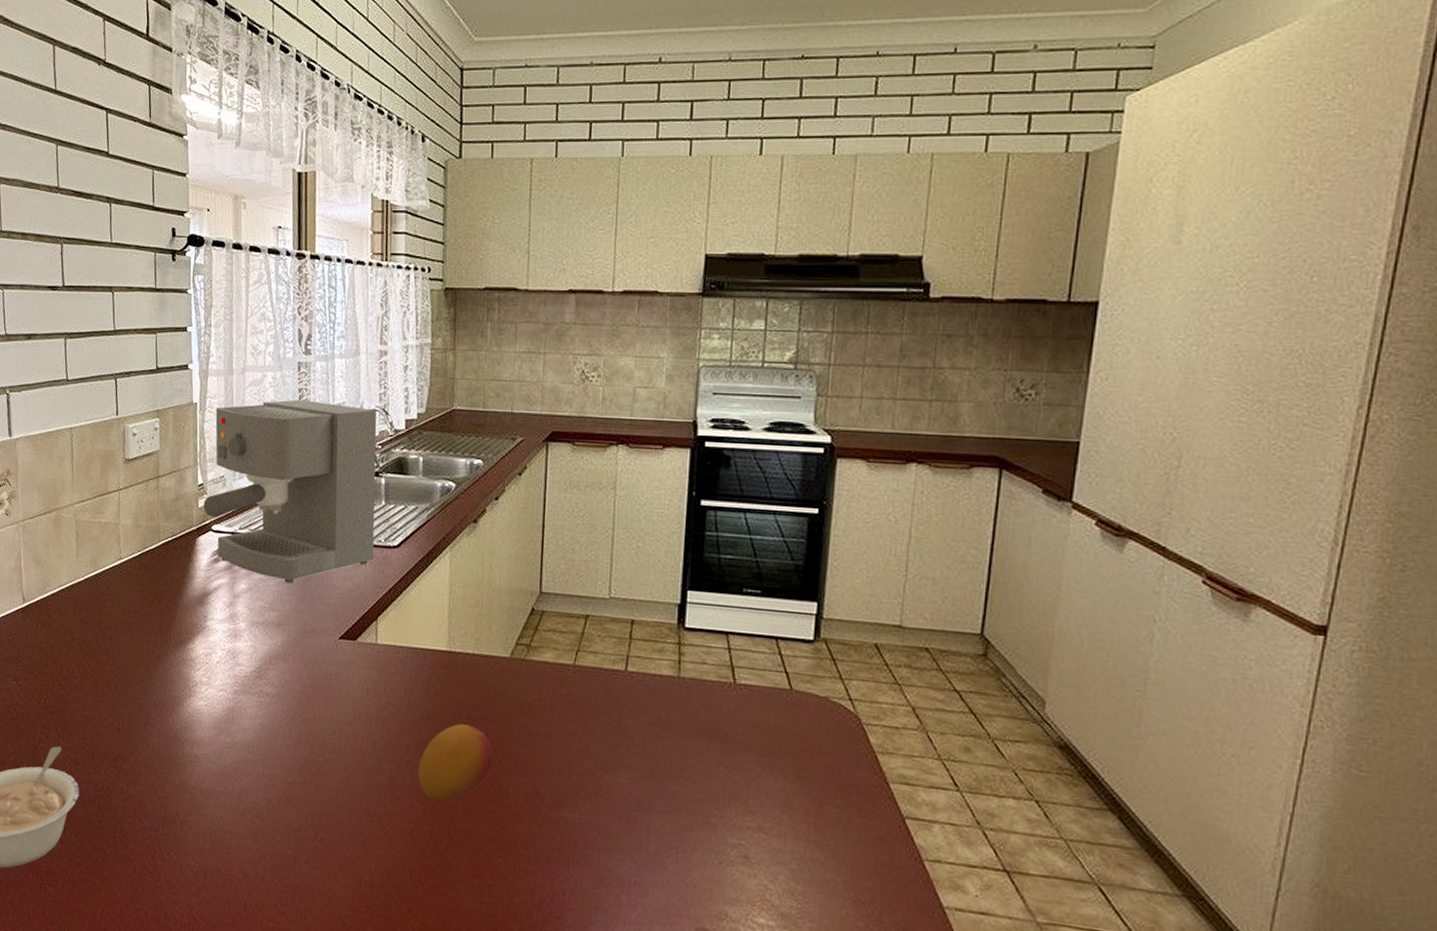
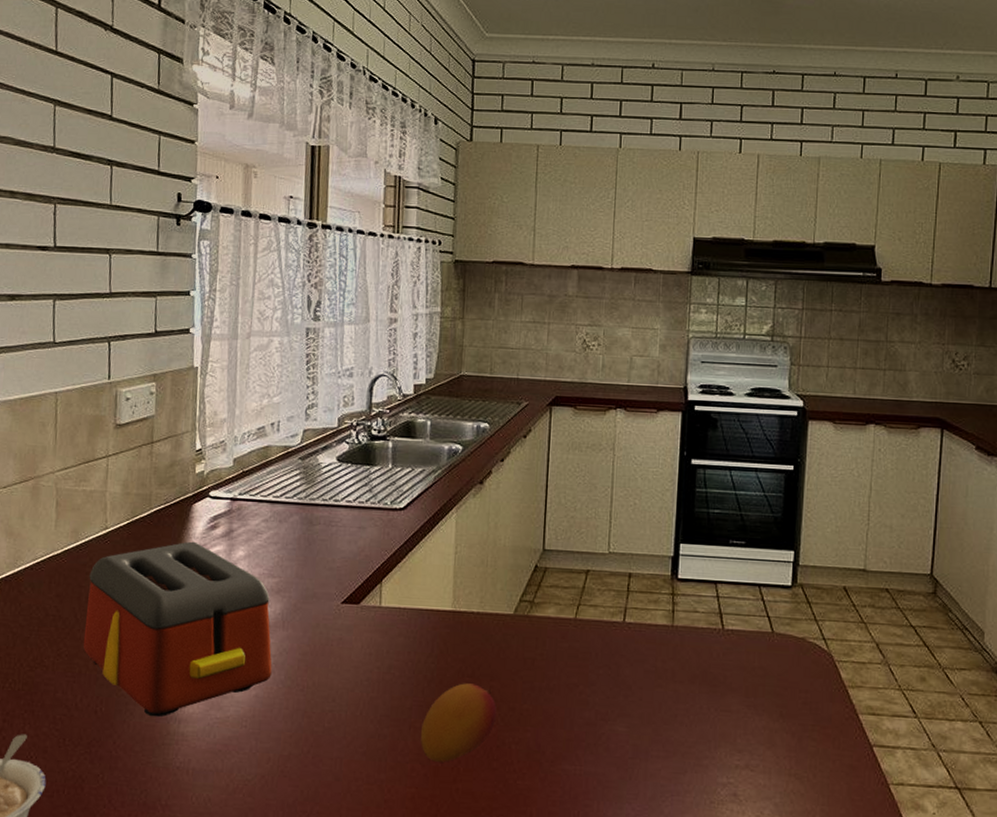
toaster: none [105,573,275,739] -> present [83,541,272,717]
coffee maker: present [203,399,377,584] -> none [200,364,386,549]

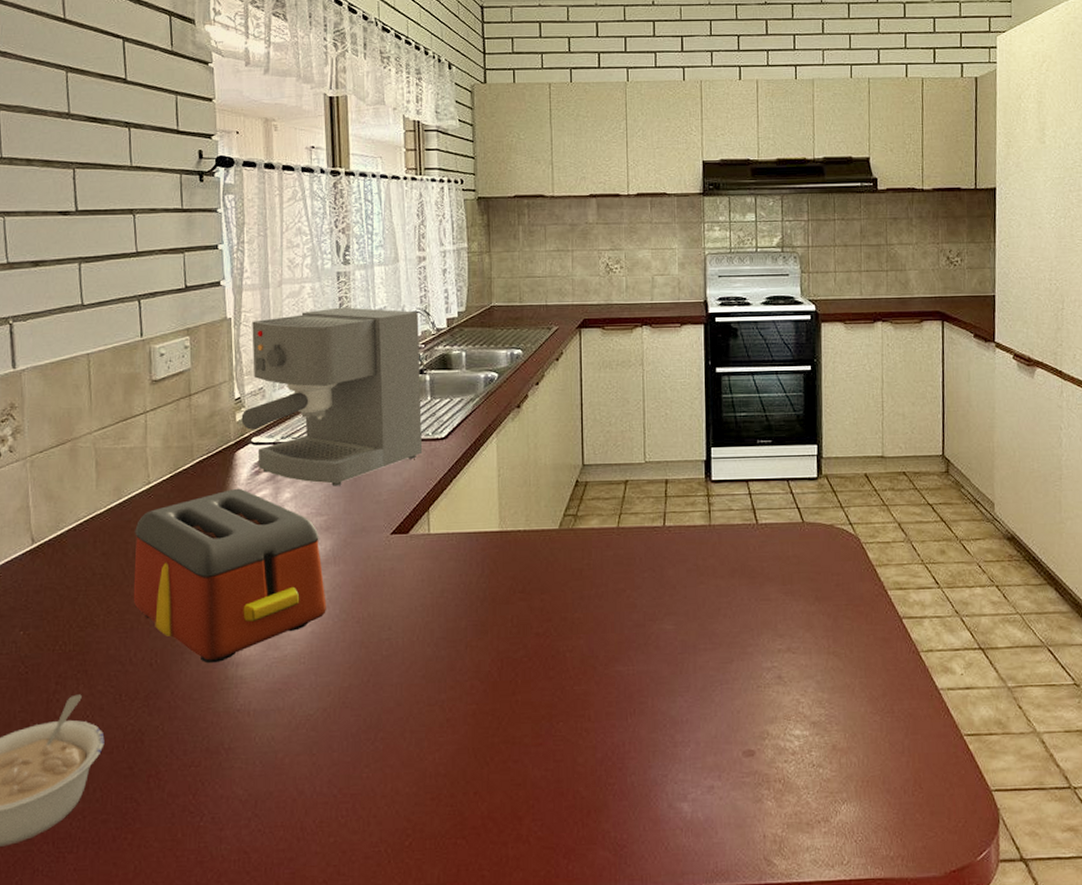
coffee maker: none [200,364,386,549] -> present [241,307,423,486]
fruit: present [420,683,497,762] -> none [477,599,549,677]

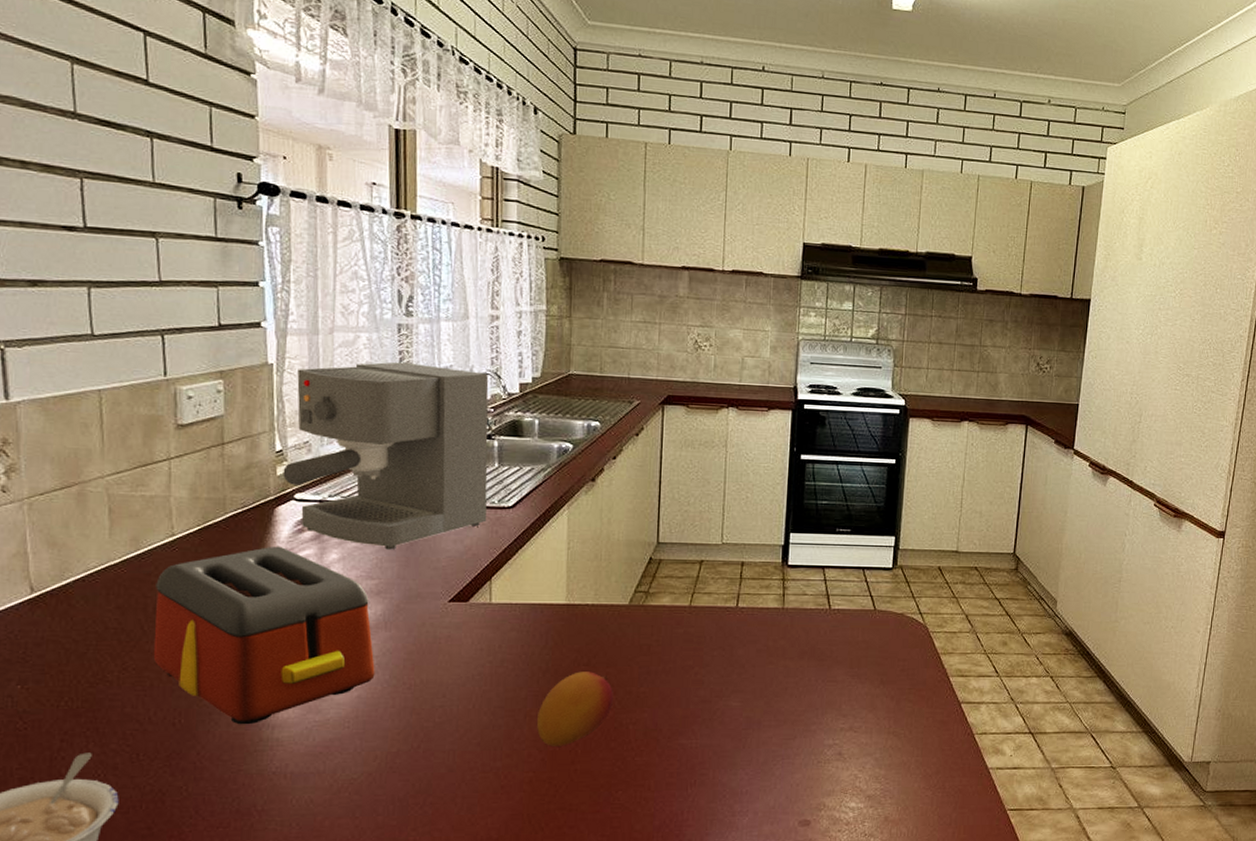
fruit: none [477,599,549,677] -> present [536,671,613,746]

